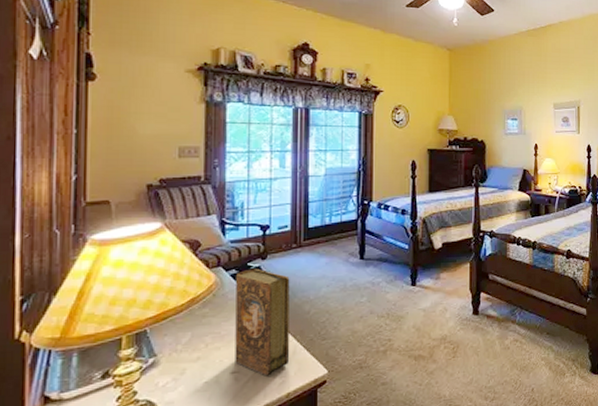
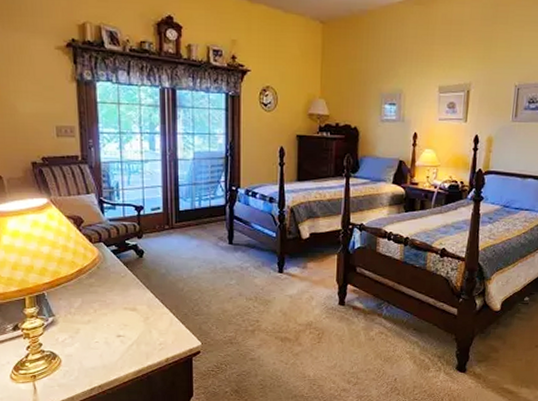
book: present [235,268,290,376] -> none [116,246,167,342]

